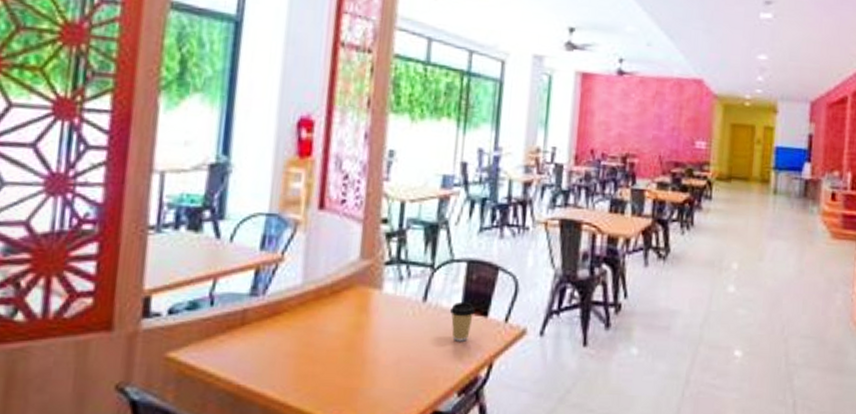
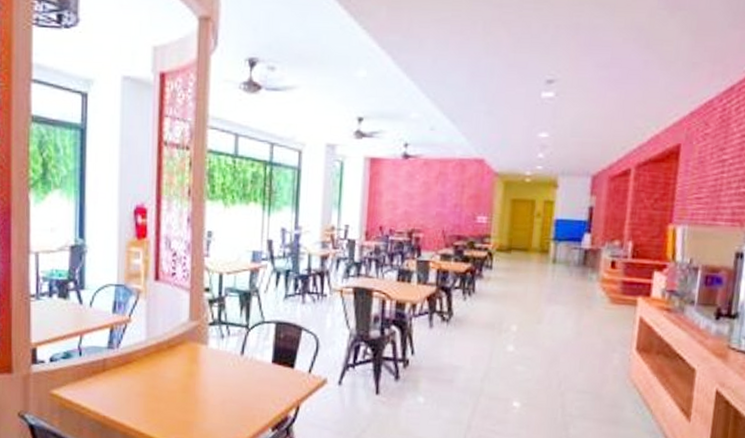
coffee cup: present [449,301,475,342] -> none [262,355,284,388]

